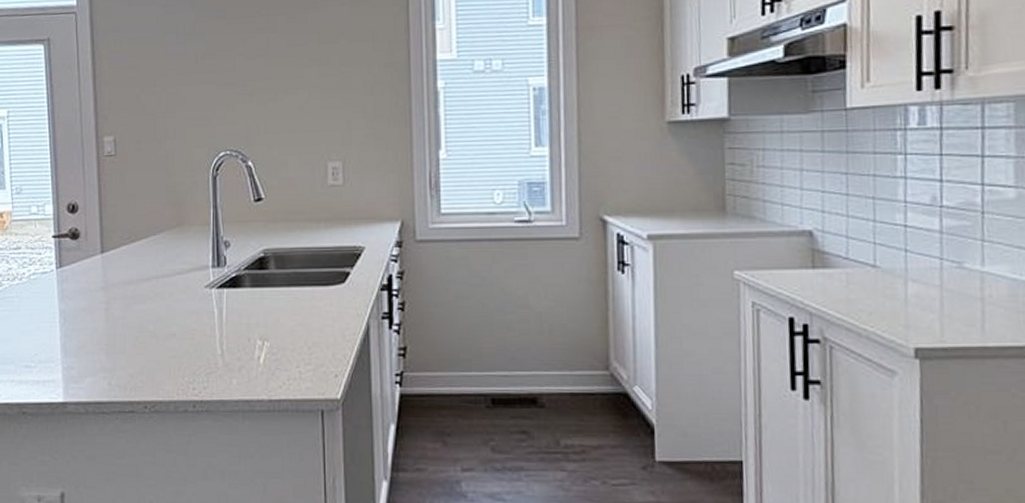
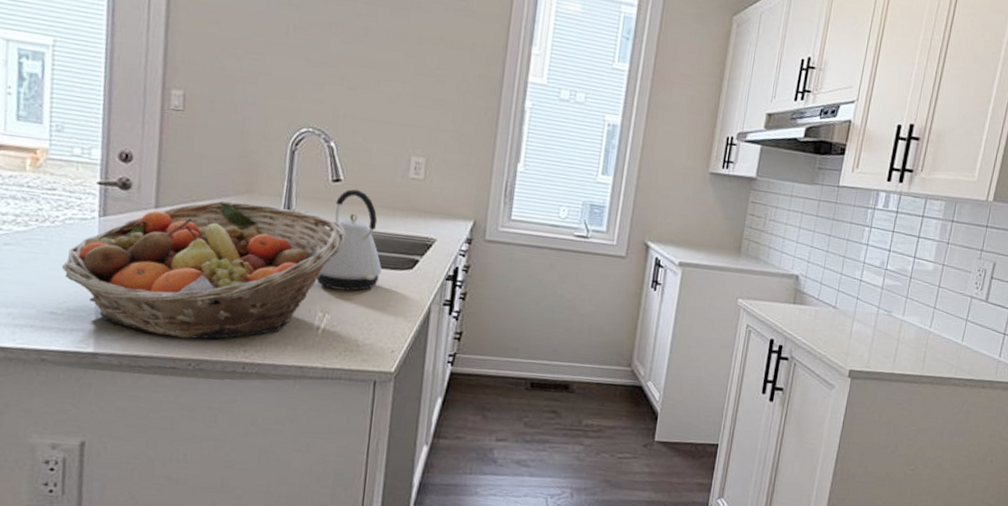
fruit basket: none [31,236,274,381] -> present [61,201,346,339]
kettle: none [252,205,314,314] -> present [316,189,382,291]

